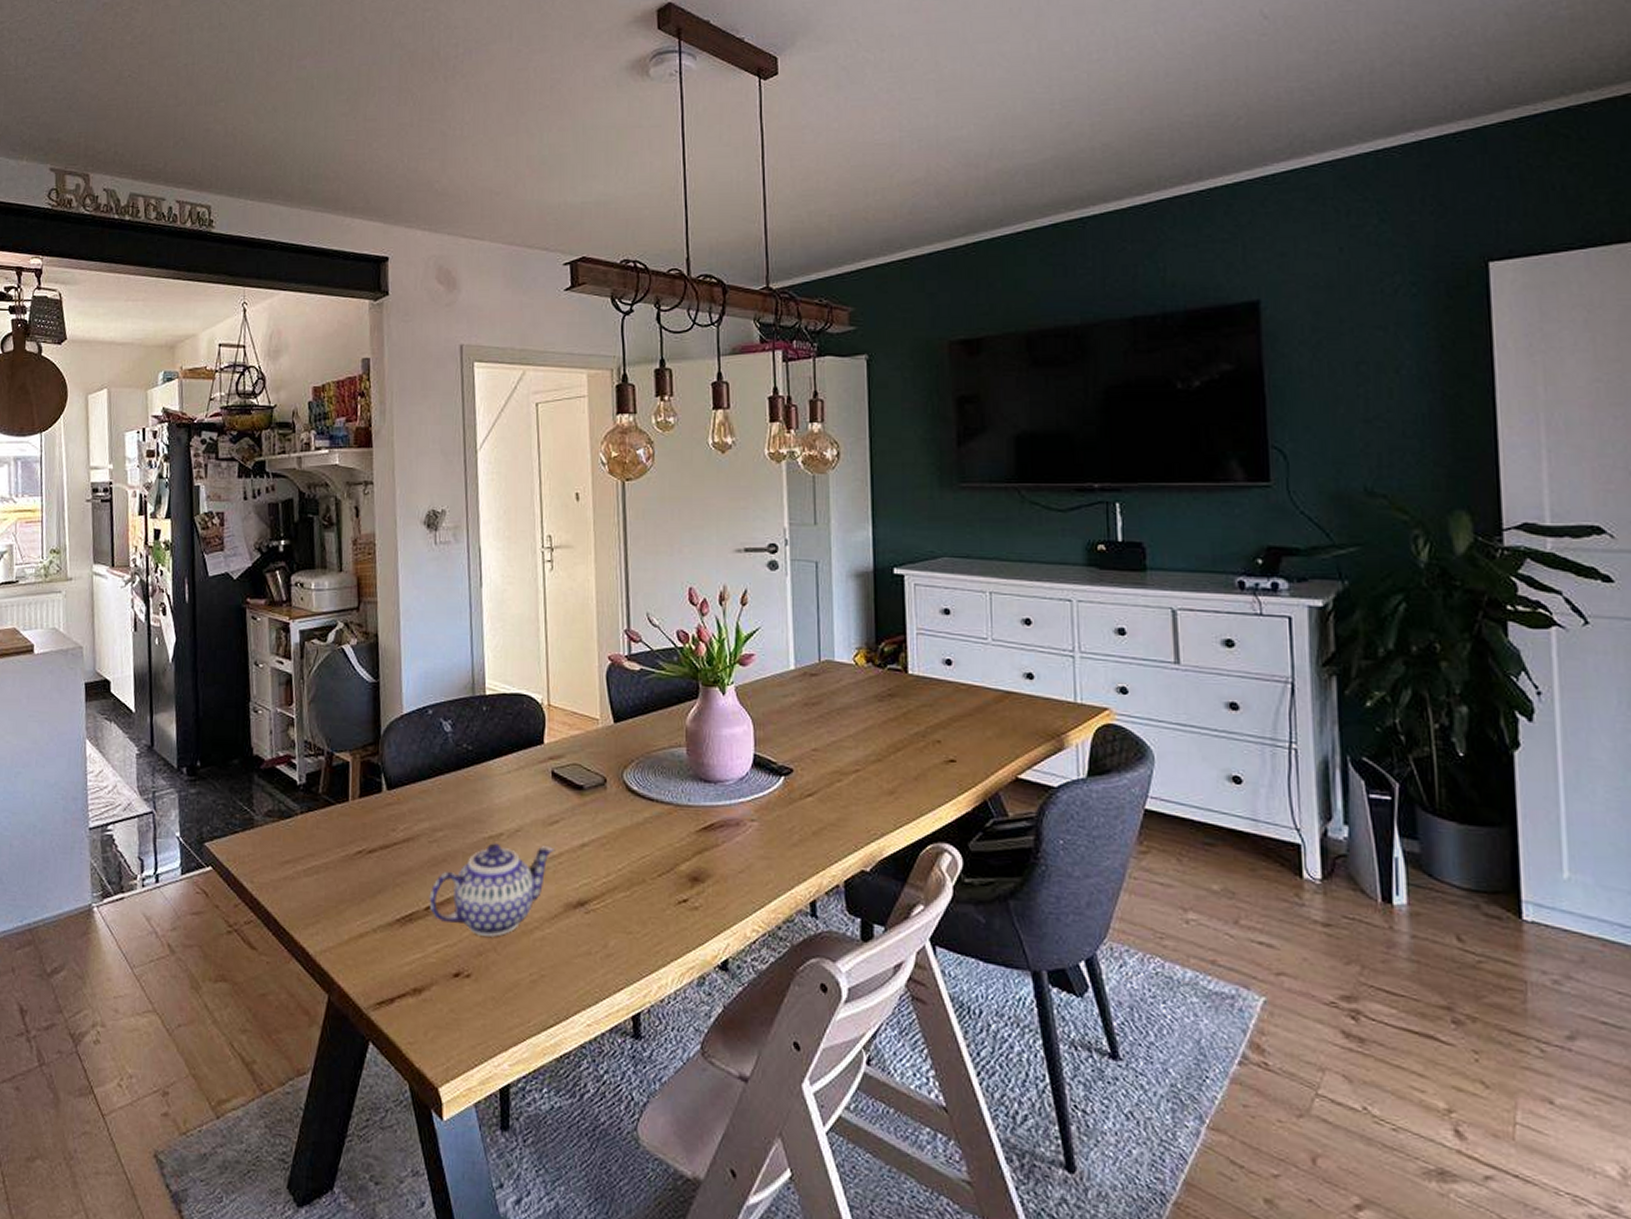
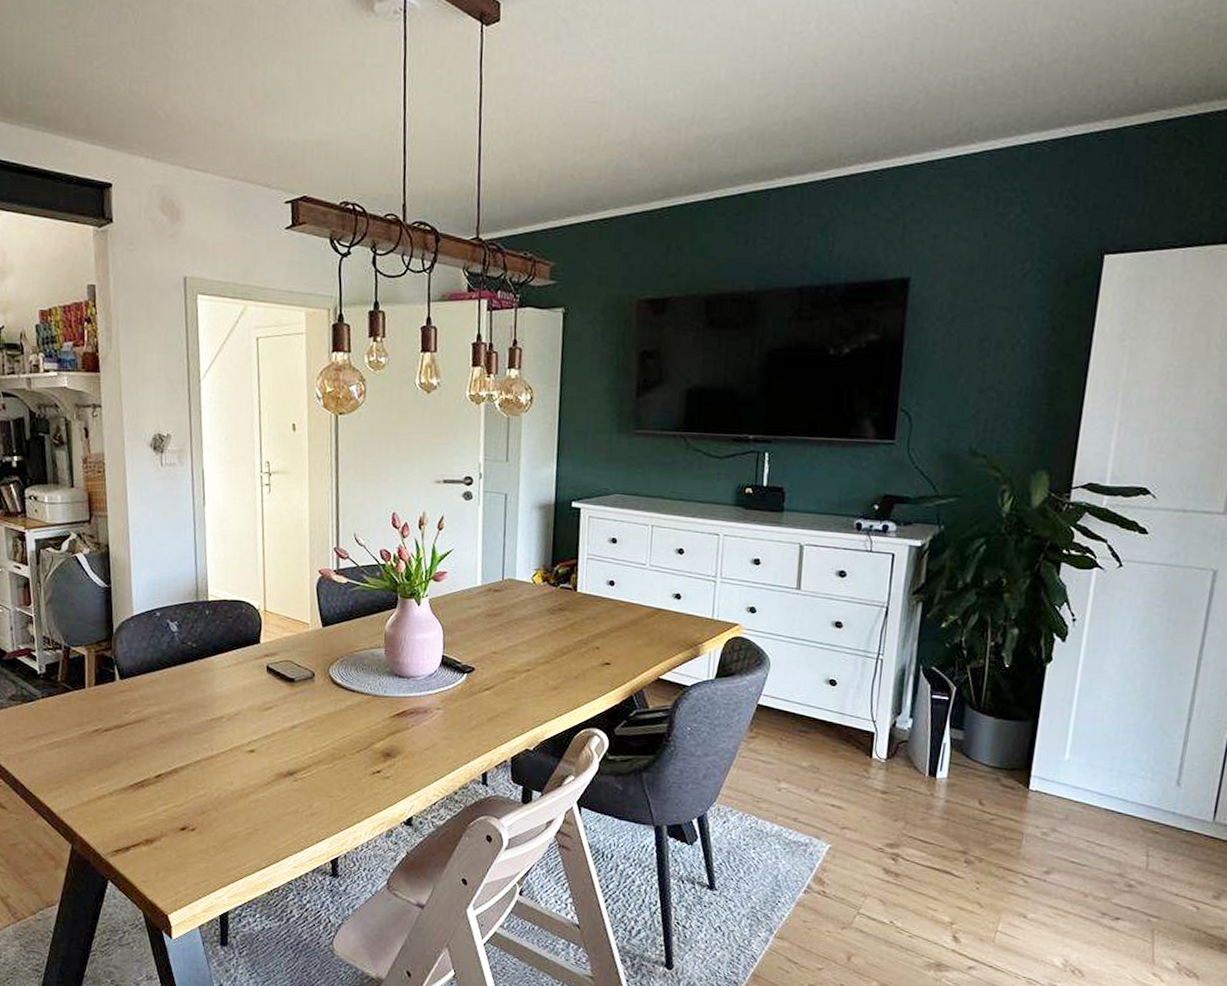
teapot: present [429,843,554,937] -> none [159,724,268,799]

